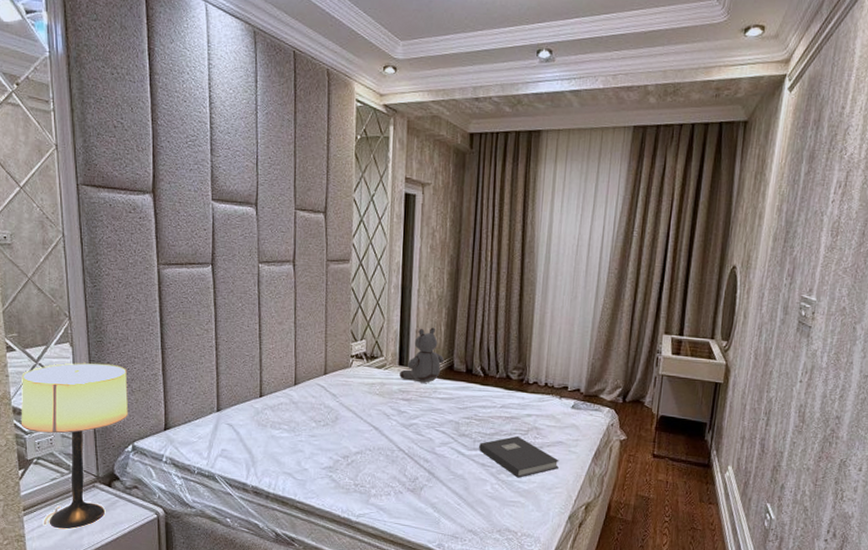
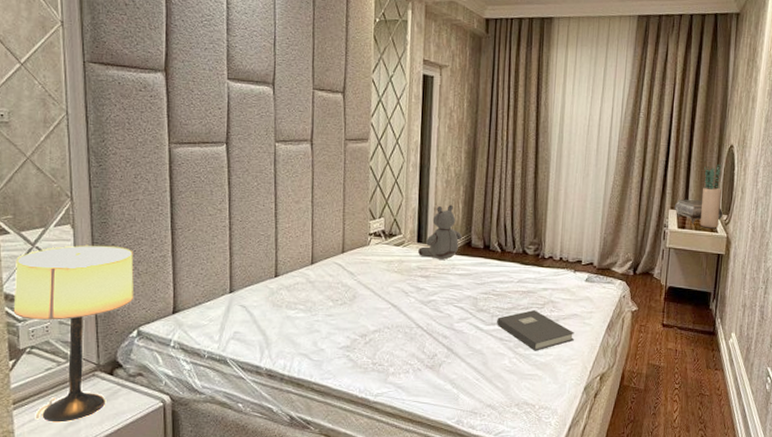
jewelry box: none [668,323,723,352] -> present [674,199,723,225]
vase: none [696,285,723,356] -> present [699,162,722,229]

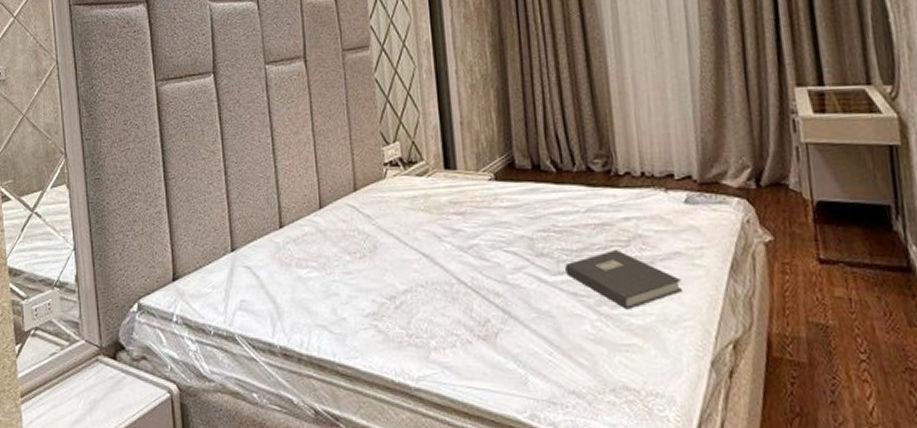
table lamp: present [13,245,134,421] -> none [17,205,132,418]
stuffed bear: present [418,205,463,260] -> none [447,115,502,189]
jewelry box: present [674,199,723,225] -> none [801,67,885,105]
vase: present [699,162,722,229] -> none [837,10,881,109]

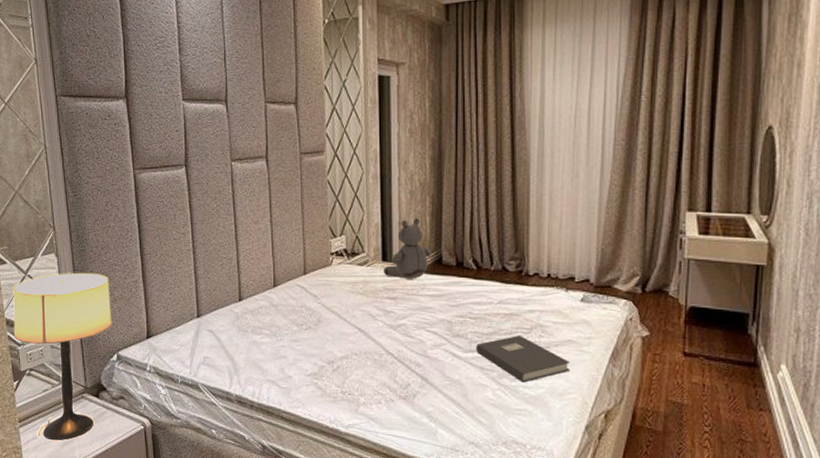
table lamp: none [17,205,132,418] -> present [13,273,112,440]
stuffed bear: none [447,115,502,189] -> present [384,218,432,279]

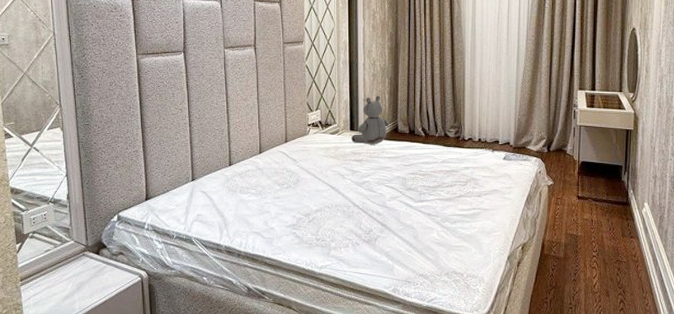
table lamp: present [13,273,112,440] -> none [18,145,114,295]
book: present [476,334,570,383] -> none [425,187,496,225]

